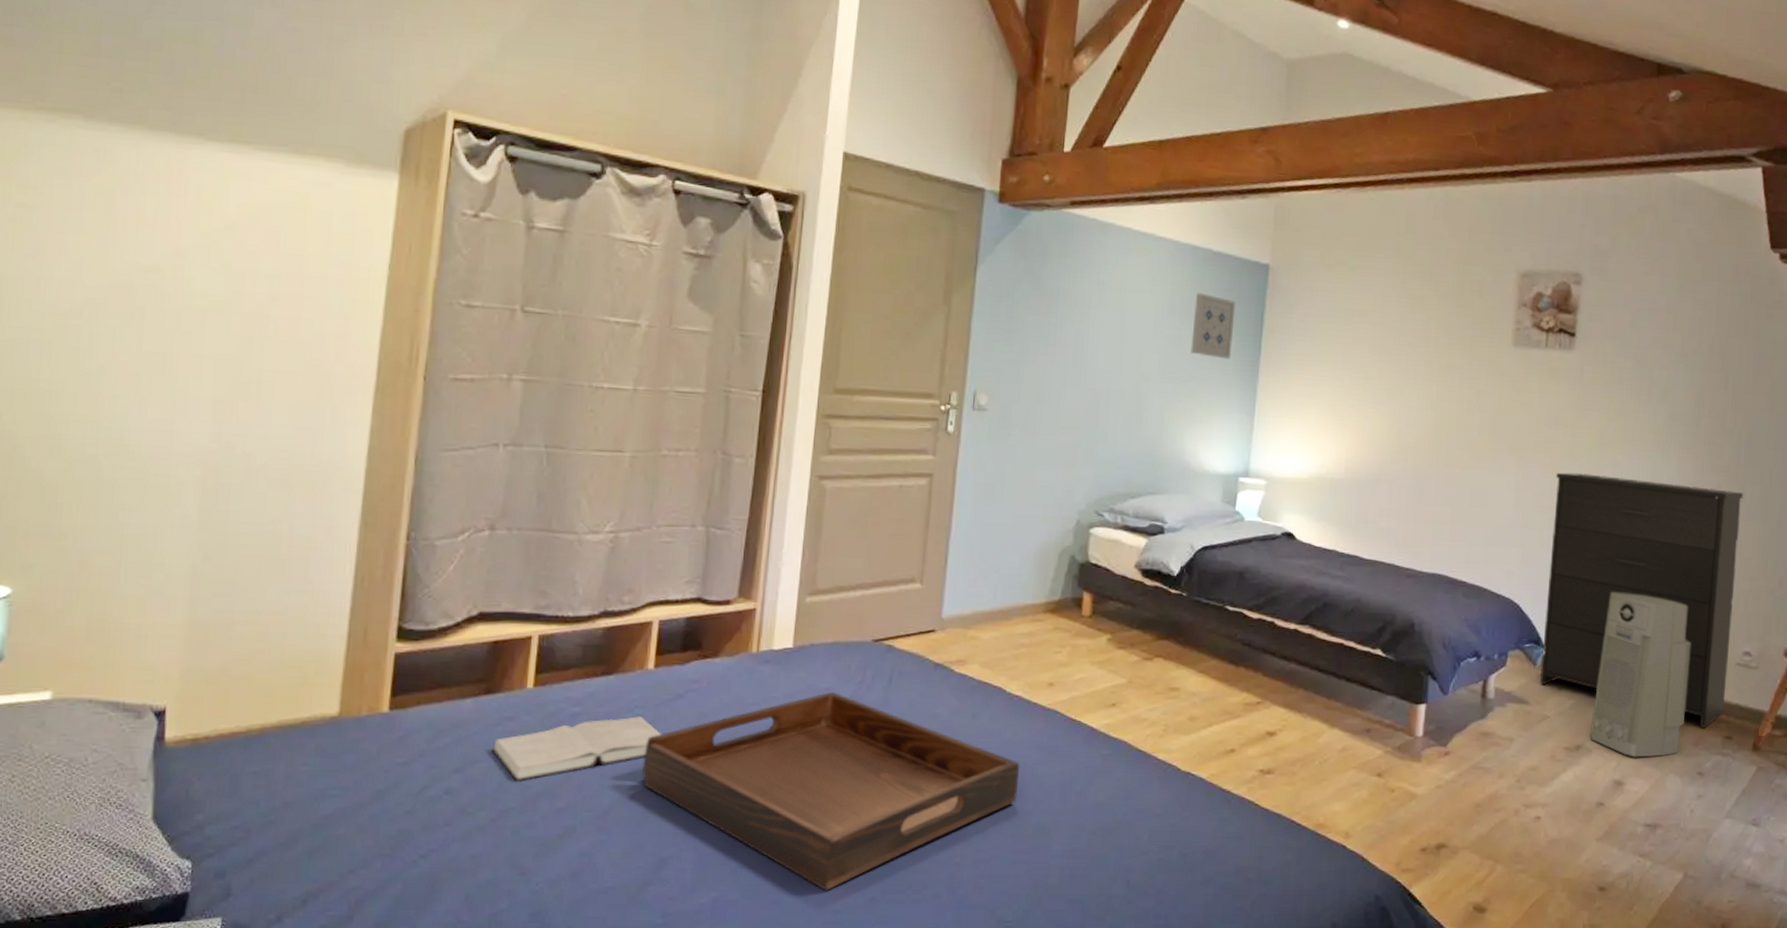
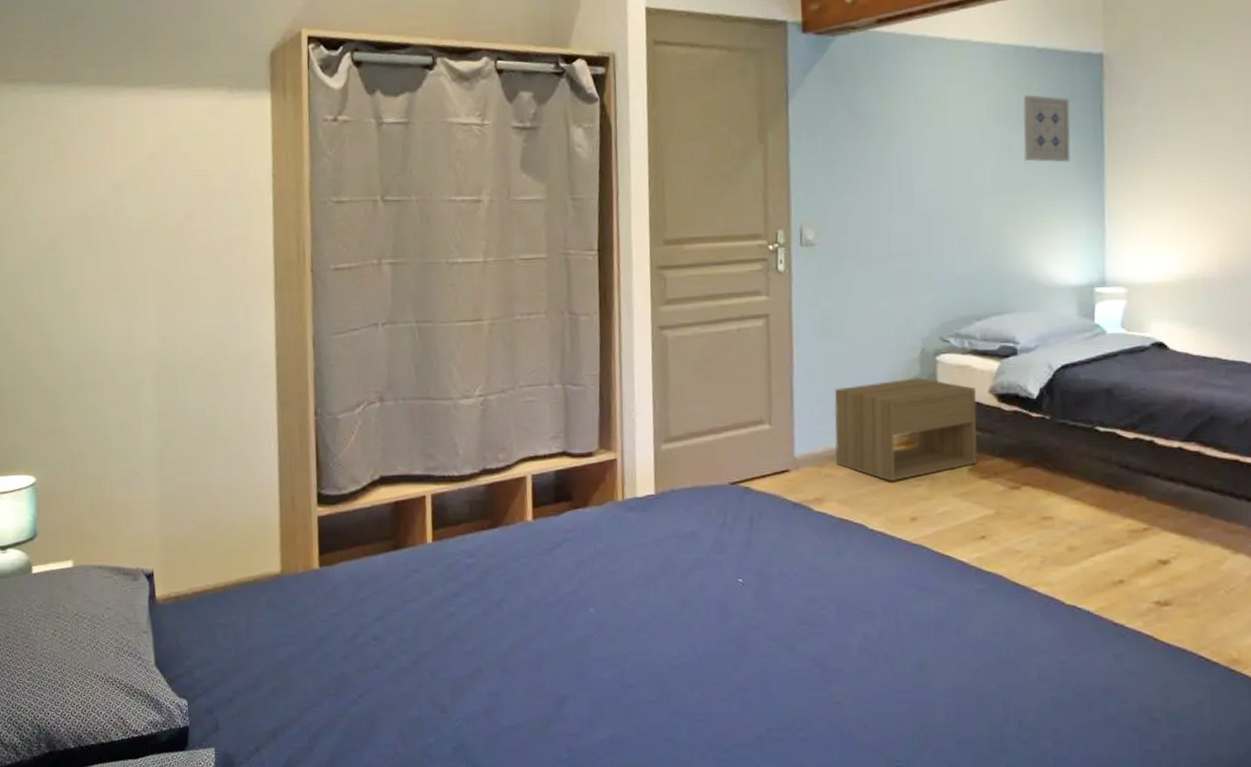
hardback book: present [492,716,661,783] -> none [405,565,546,629]
serving tray: present [641,692,1020,890] -> none [532,536,892,728]
nightstand: none [982,548,1123,648] -> present [834,377,978,482]

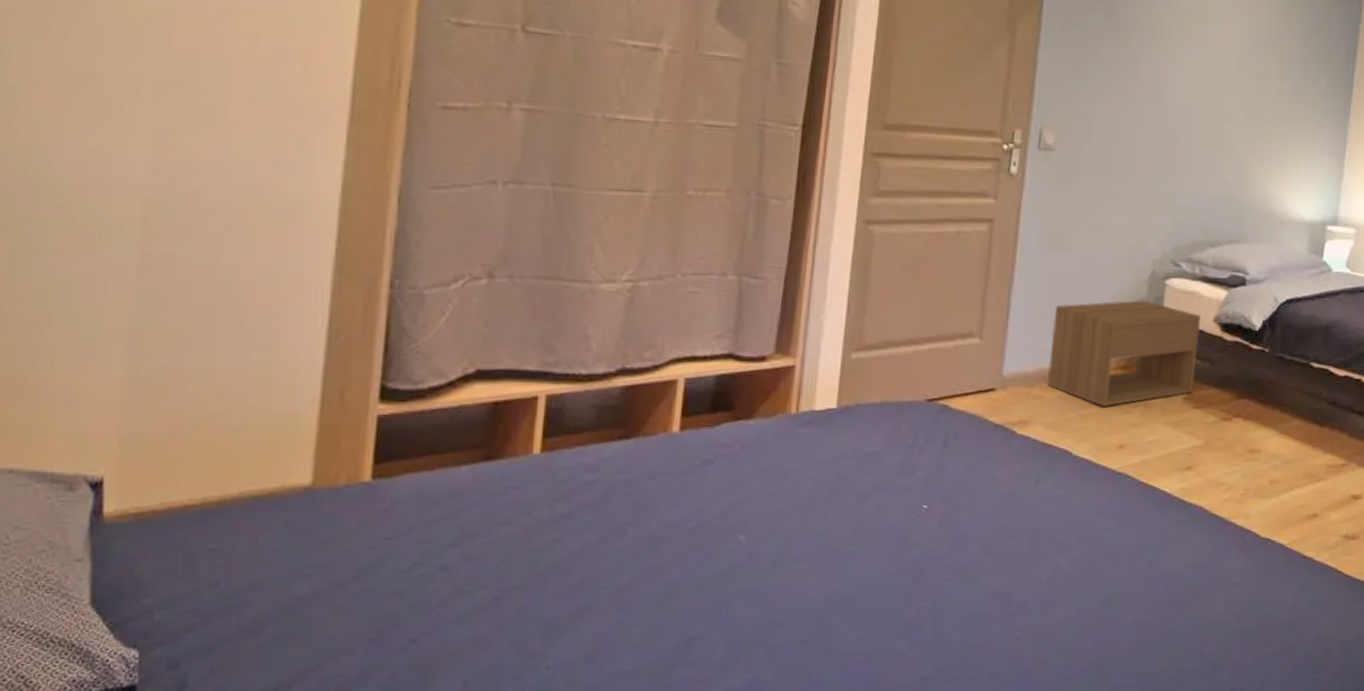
wall art: present [1023,94,1071,163] -> none [1276,25,1327,99]

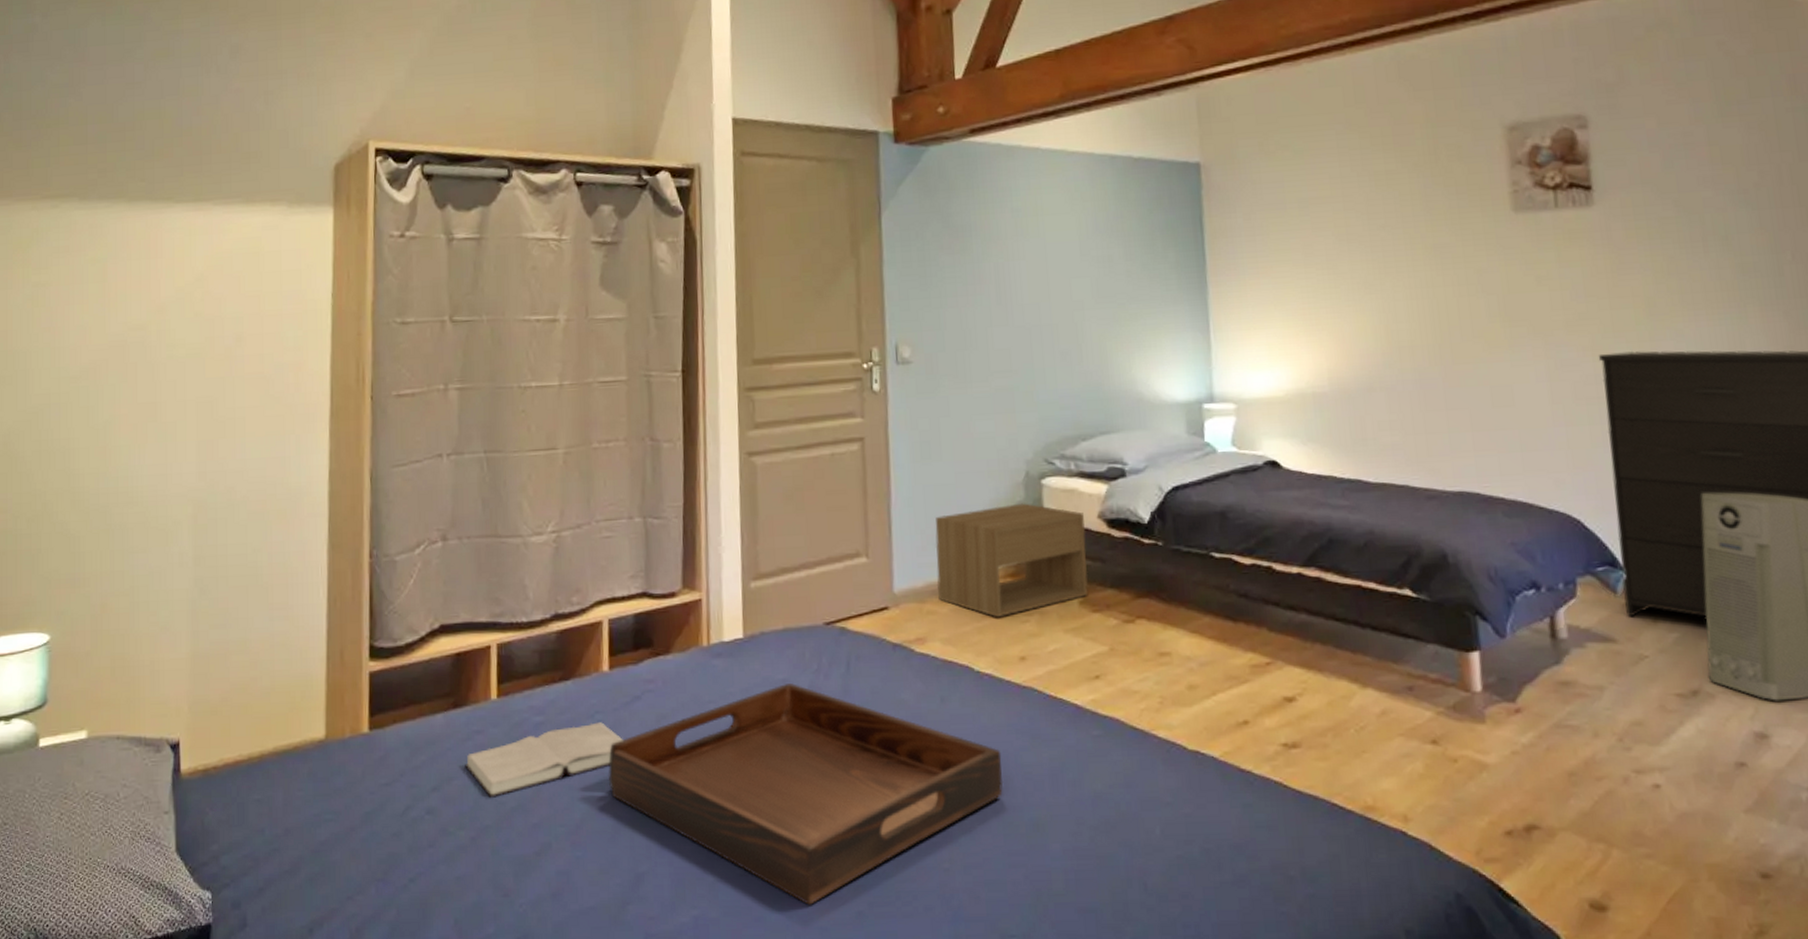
hardback book: none [493,484,688,558] -> present [465,722,623,799]
serving tray: none [665,456,1087,669] -> present [608,683,1003,905]

